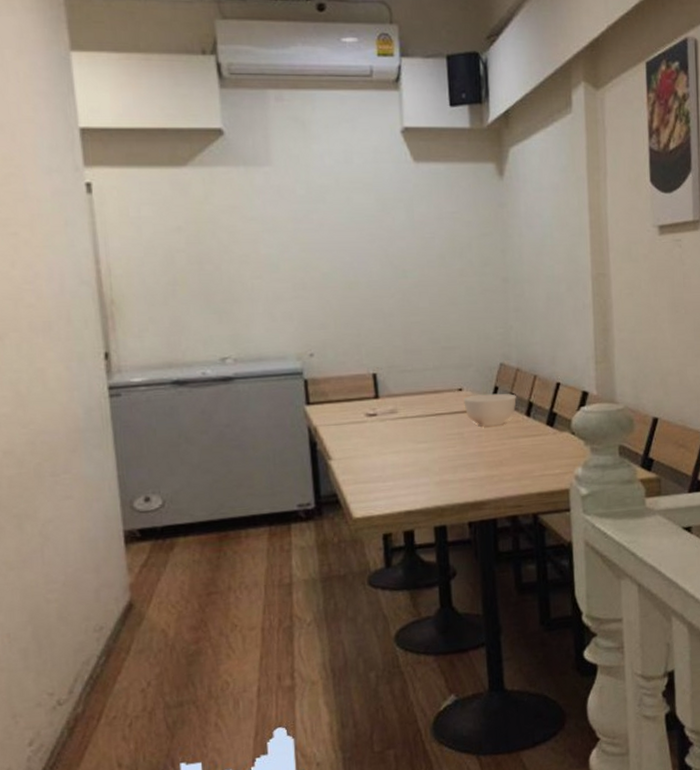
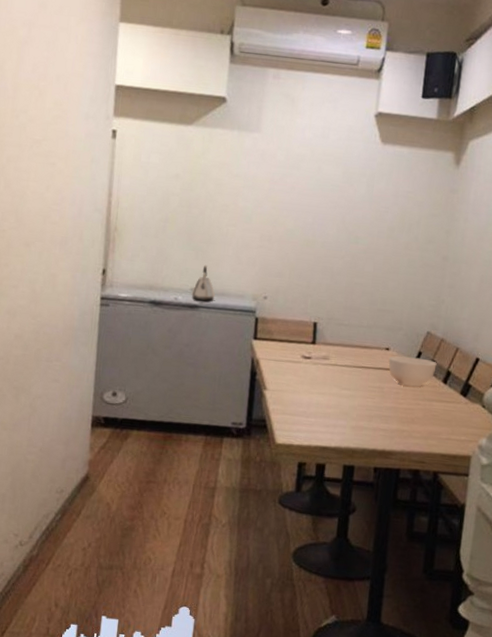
kettle: none [221,328,251,374] -> present [191,264,215,304]

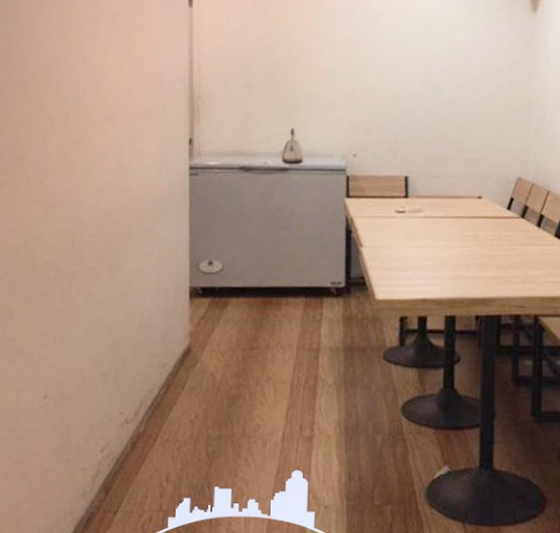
bowl: present [388,356,437,387] -> none [481,203,529,233]

